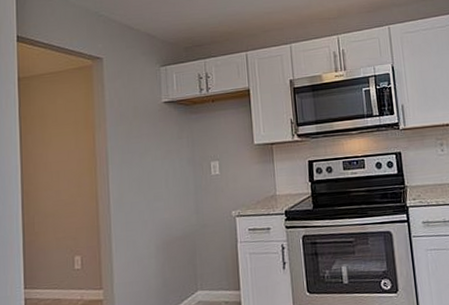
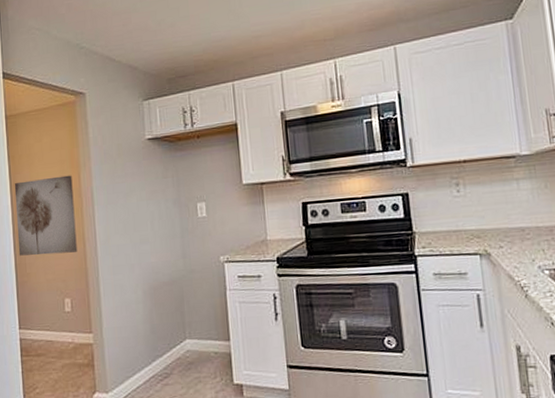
wall art: none [25,135,90,215] -> present [14,175,77,256]

